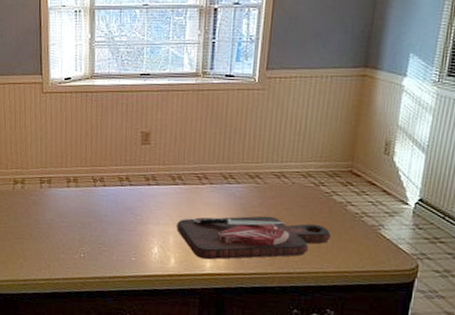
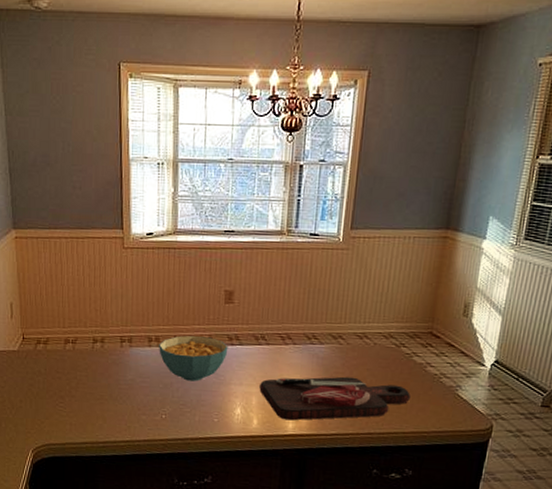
cereal bowl: none [77,176,145,221] -> present [159,336,228,382]

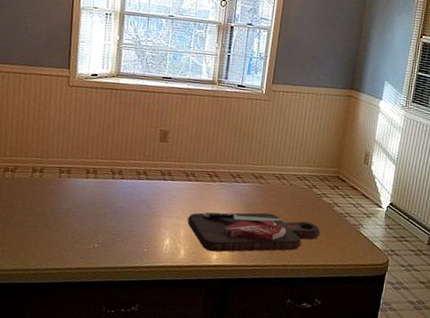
cereal bowl: present [159,336,228,382] -> none [95,169,161,213]

